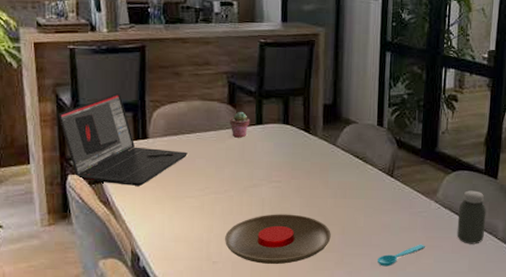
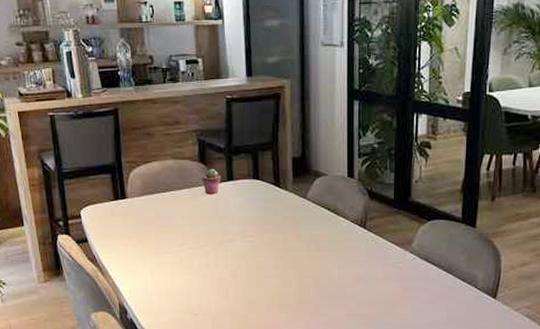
laptop: present [57,92,188,186] -> none [44,155,164,243]
plate: present [225,214,331,265] -> none [204,267,306,316]
spoon: present [378,244,425,267] -> none [353,295,401,318]
jar: present [457,190,487,244] -> none [434,240,465,295]

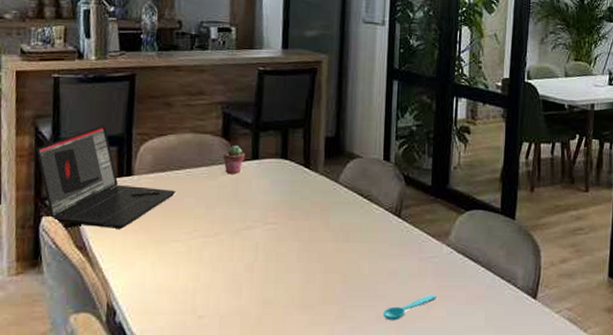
laptop: none [44,155,164,243] -> present [35,124,175,229]
spoon: none [353,295,401,318] -> present [383,294,437,321]

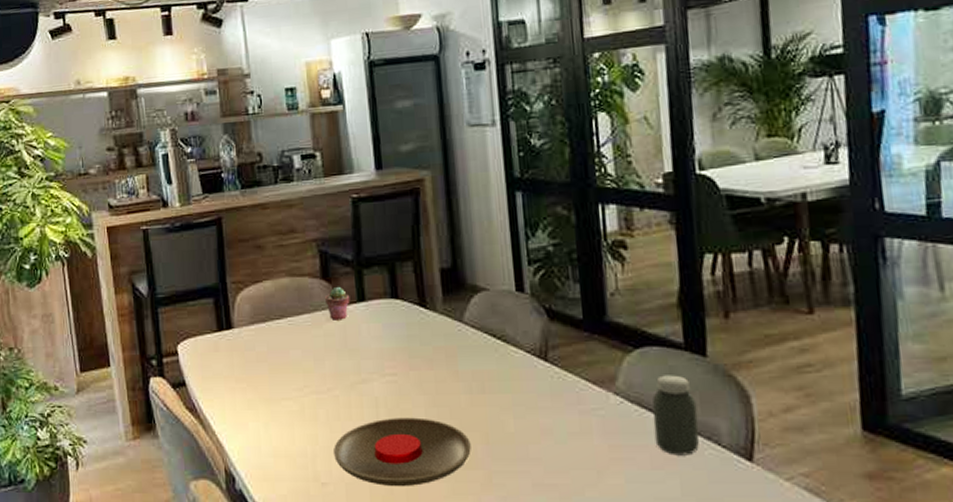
laptop: present [35,124,175,229] -> none [135,275,279,387]
plate: none [213,260,332,319] -> present [334,417,471,487]
spoon: present [383,294,437,321] -> none [541,456,609,490]
jar: none [471,232,504,294] -> present [652,375,700,456]

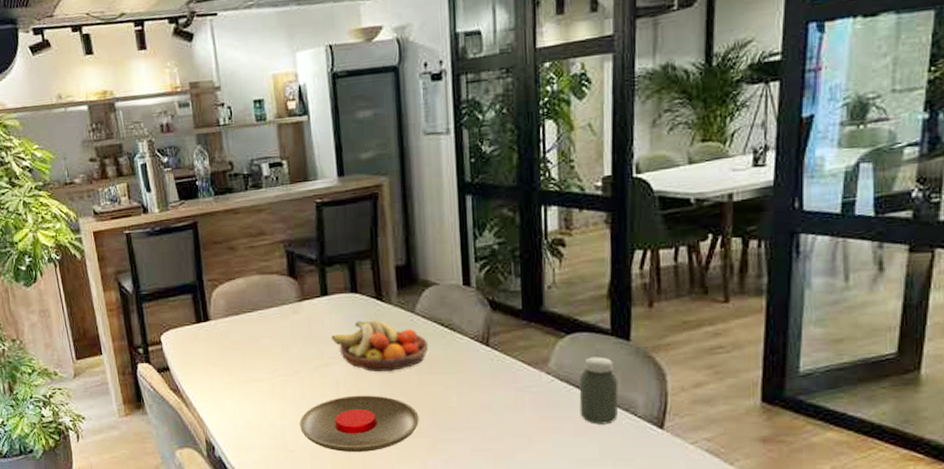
potted succulent: present [325,286,350,320] -> none [292,282,314,313]
fruit bowl: none [370,329,480,391] -> present [332,320,429,373]

